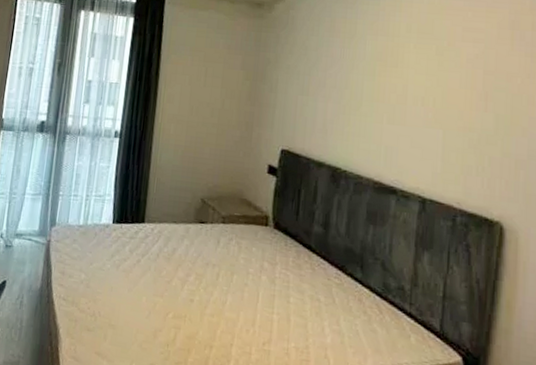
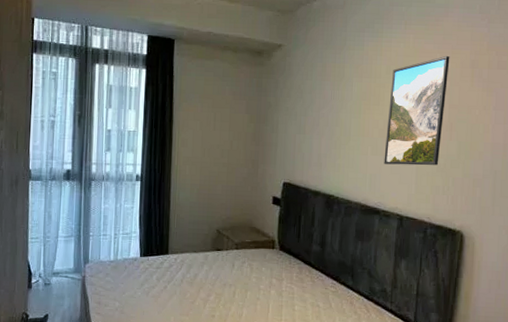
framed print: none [402,14,484,141] -> present [384,55,450,166]

